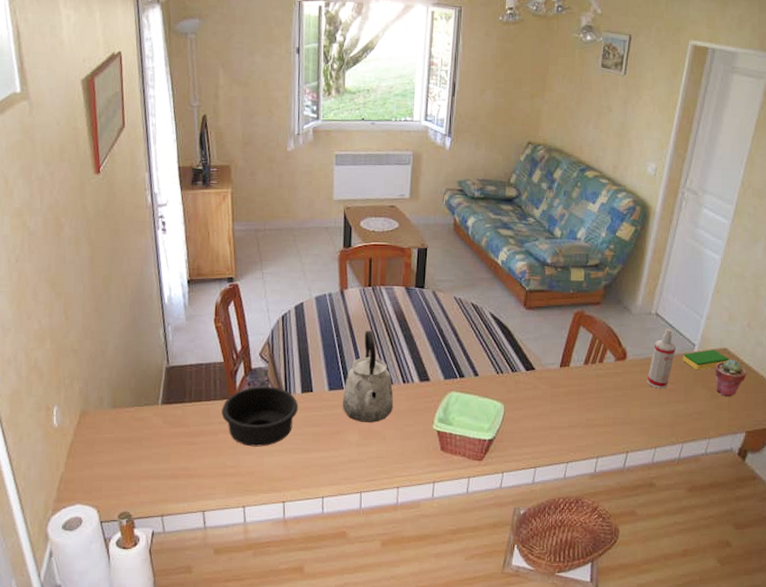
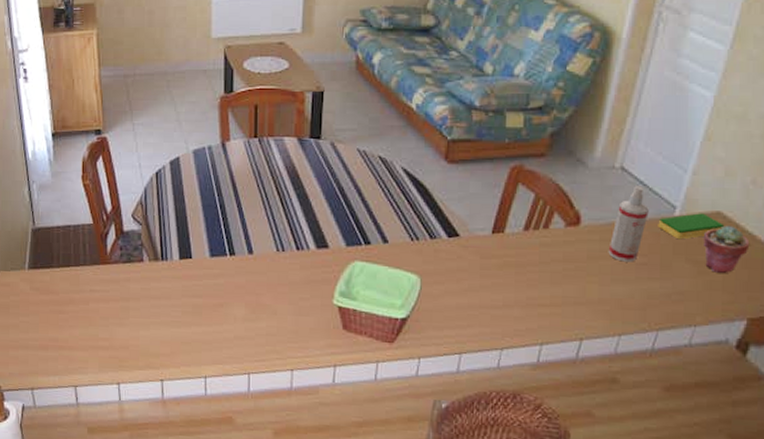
bowl: present [222,386,299,447] -> none [92,251,177,319]
kettle: present [342,330,394,422] -> none [225,188,286,295]

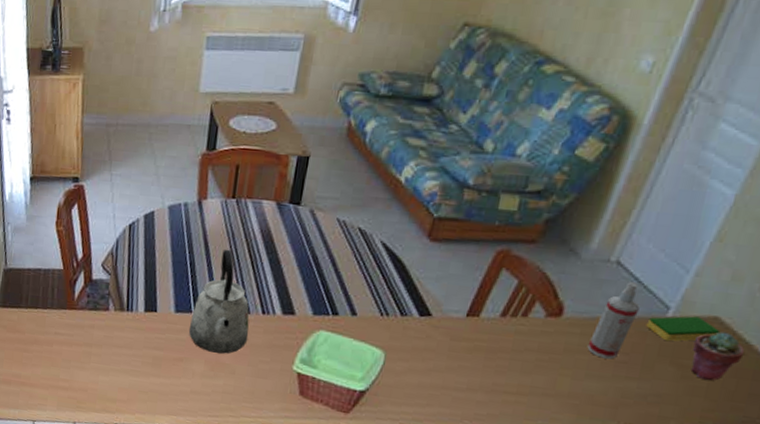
kettle: none [225,188,286,295] -> present [188,249,250,354]

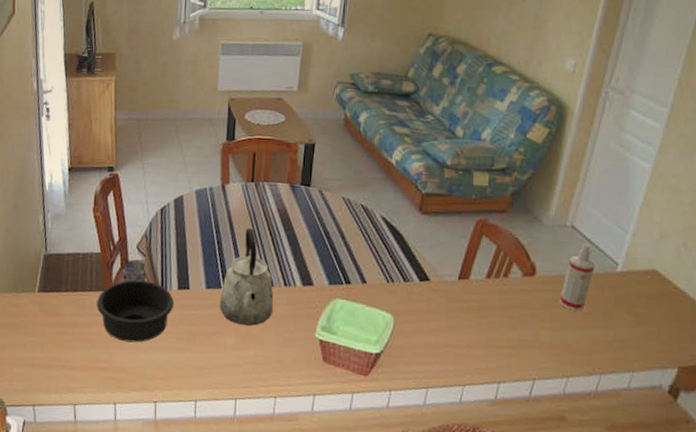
bowl: none [57,299,141,364] -> present [96,279,175,343]
dish sponge: present [646,316,721,342] -> none [602,270,660,293]
potted succulent: present [690,332,745,381] -> none [640,282,681,325]

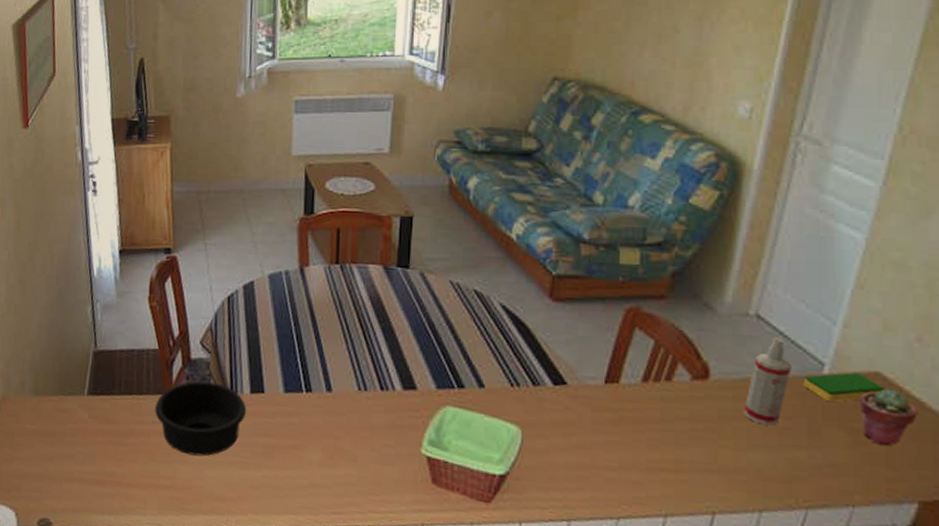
kettle: present [219,227,274,326] -> none [301,319,368,438]
dish sponge: none [602,270,660,293] -> present [803,372,886,403]
potted succulent: none [640,282,681,325] -> present [859,389,918,446]

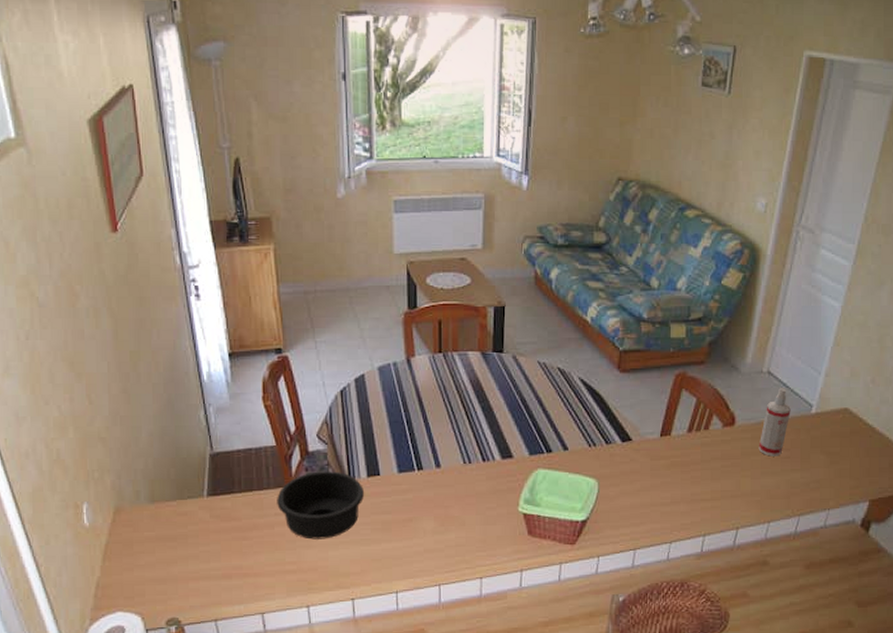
dish sponge: present [803,372,886,403] -> none [798,410,851,434]
potted succulent: present [859,389,918,446] -> none [834,420,871,462]

